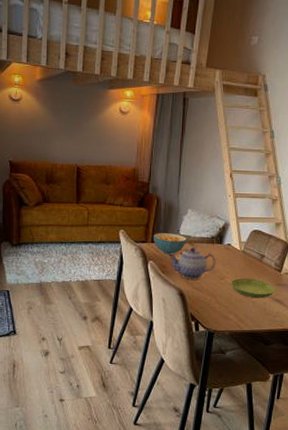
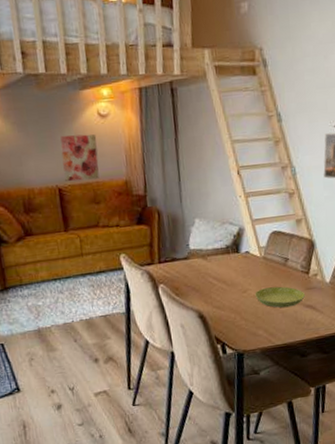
wall art: none [83,124,116,164] -> present [60,134,99,182]
cereal bowl: present [154,233,187,254] -> none [160,249,199,274]
teapot: present [169,247,217,280] -> none [181,261,236,299]

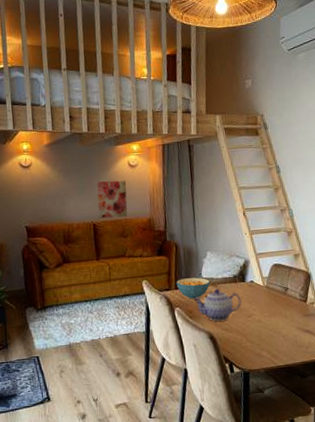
cereal bowl: none [160,249,199,274] -> present [177,277,210,299]
teapot: none [181,261,236,299] -> present [194,289,242,322]
saucer: present [255,286,306,308] -> none [259,312,304,332]

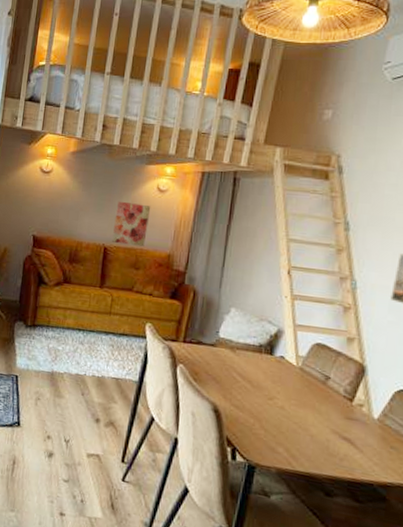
cereal bowl: present [177,277,210,299] -> none [186,332,228,359]
teapot: present [194,289,242,322] -> none [204,354,265,395]

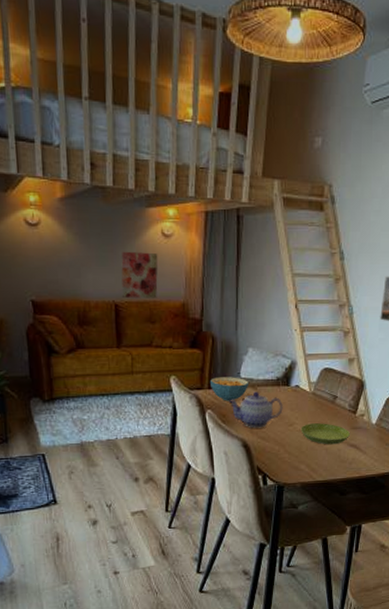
cereal bowl: none [186,332,228,359] -> present [211,377,250,401]
teapot: none [204,354,265,395] -> present [229,391,284,428]
saucer: none [281,401,344,433] -> present [300,423,351,445]

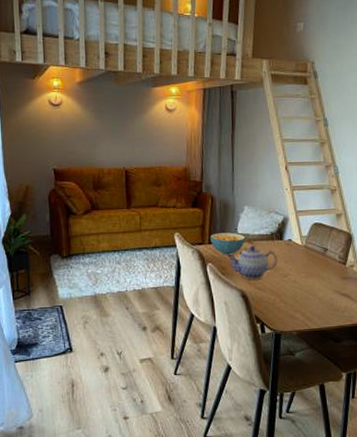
wall art: present [121,251,158,299] -> none [130,124,163,165]
saucer: present [300,423,351,445] -> none [294,274,342,295]

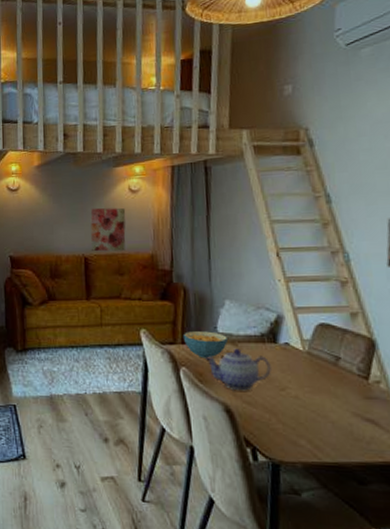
wall art: none [130,124,163,165] -> present [90,207,126,252]

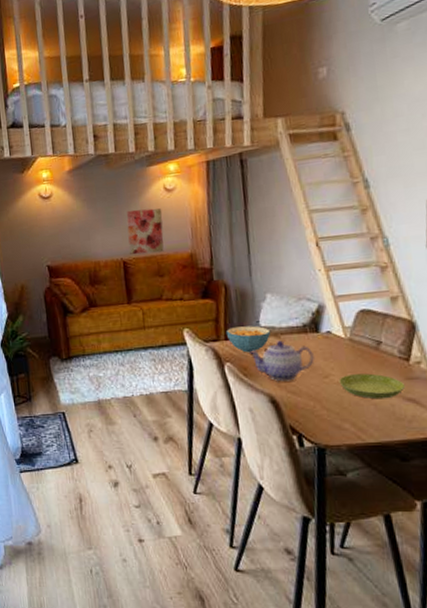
saucer: none [295,389,364,417] -> present [338,373,406,400]

